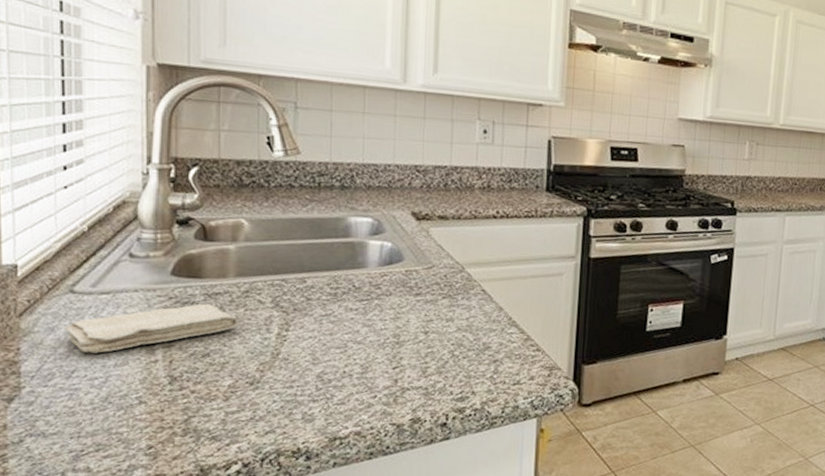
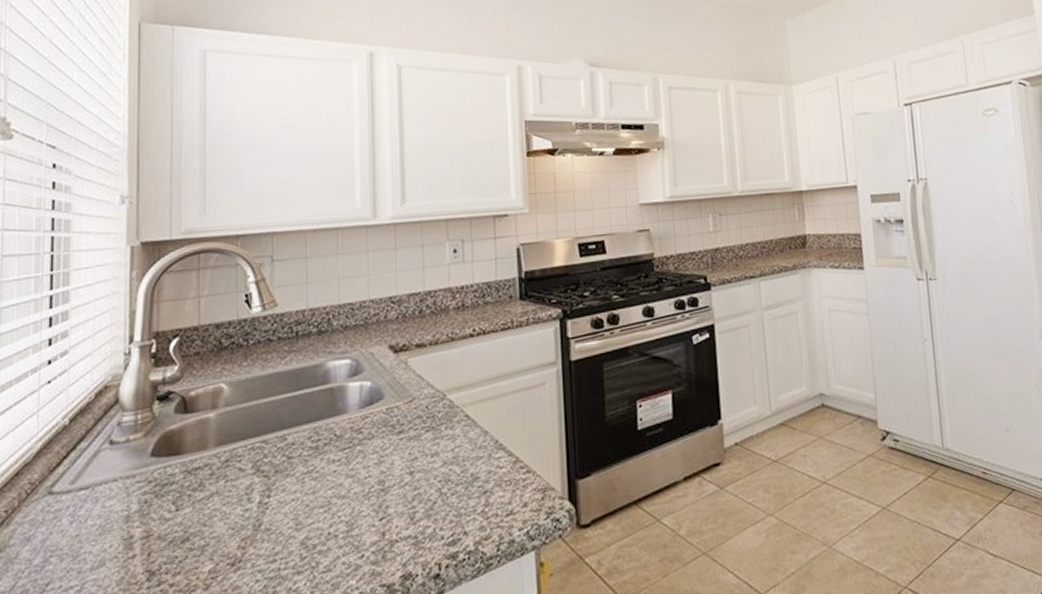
washcloth: present [63,303,239,353] -> none [40,481,219,560]

